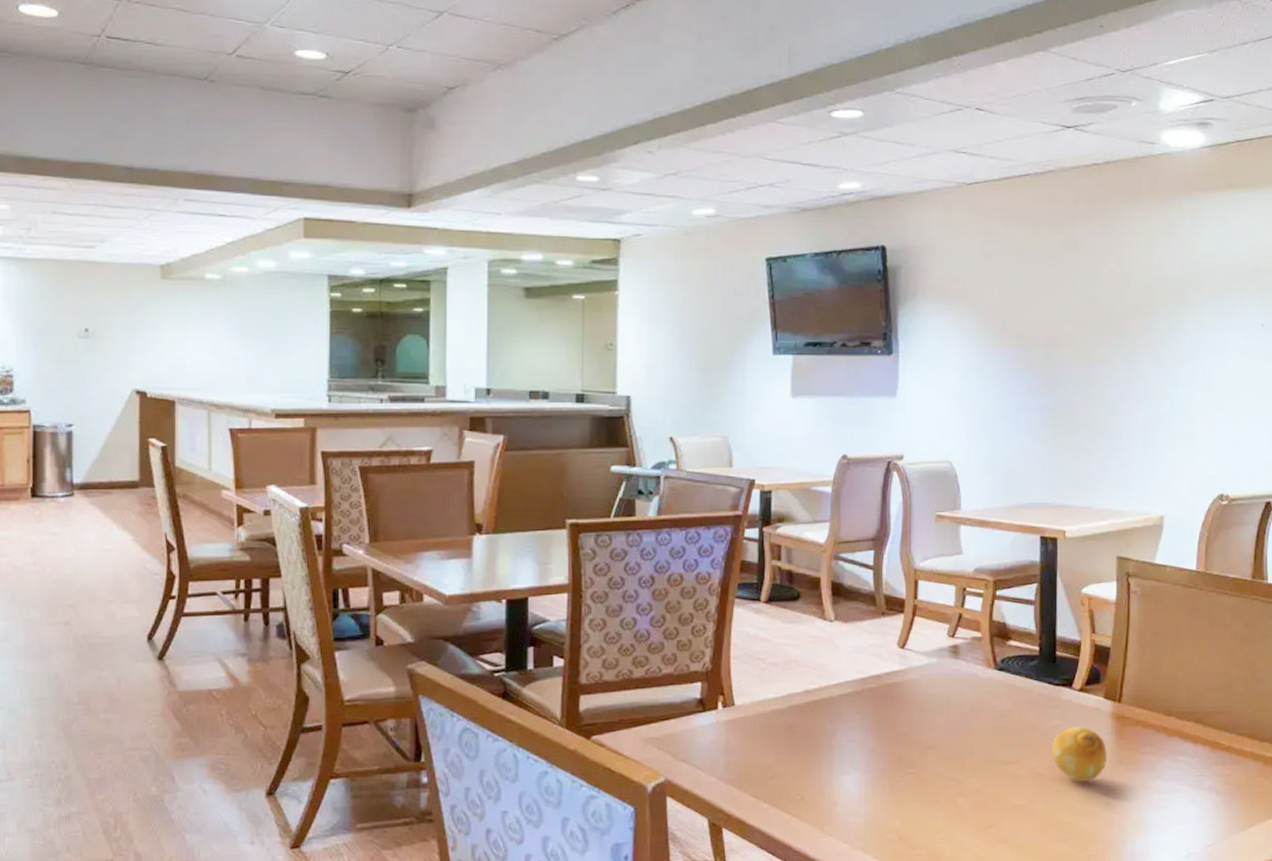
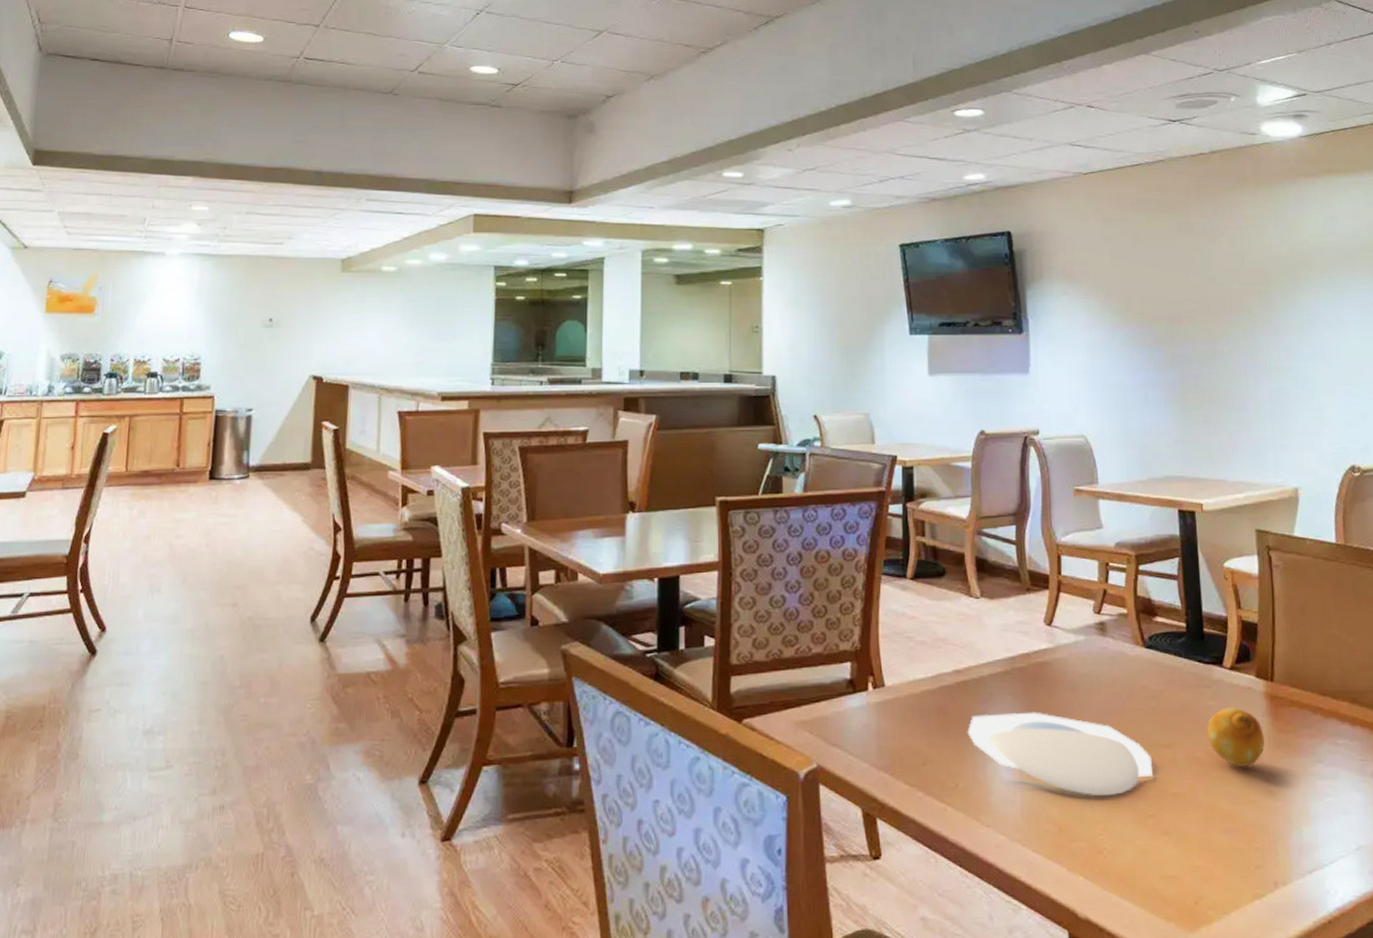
plate: none [815,730,995,807] -> present [967,712,1152,795]

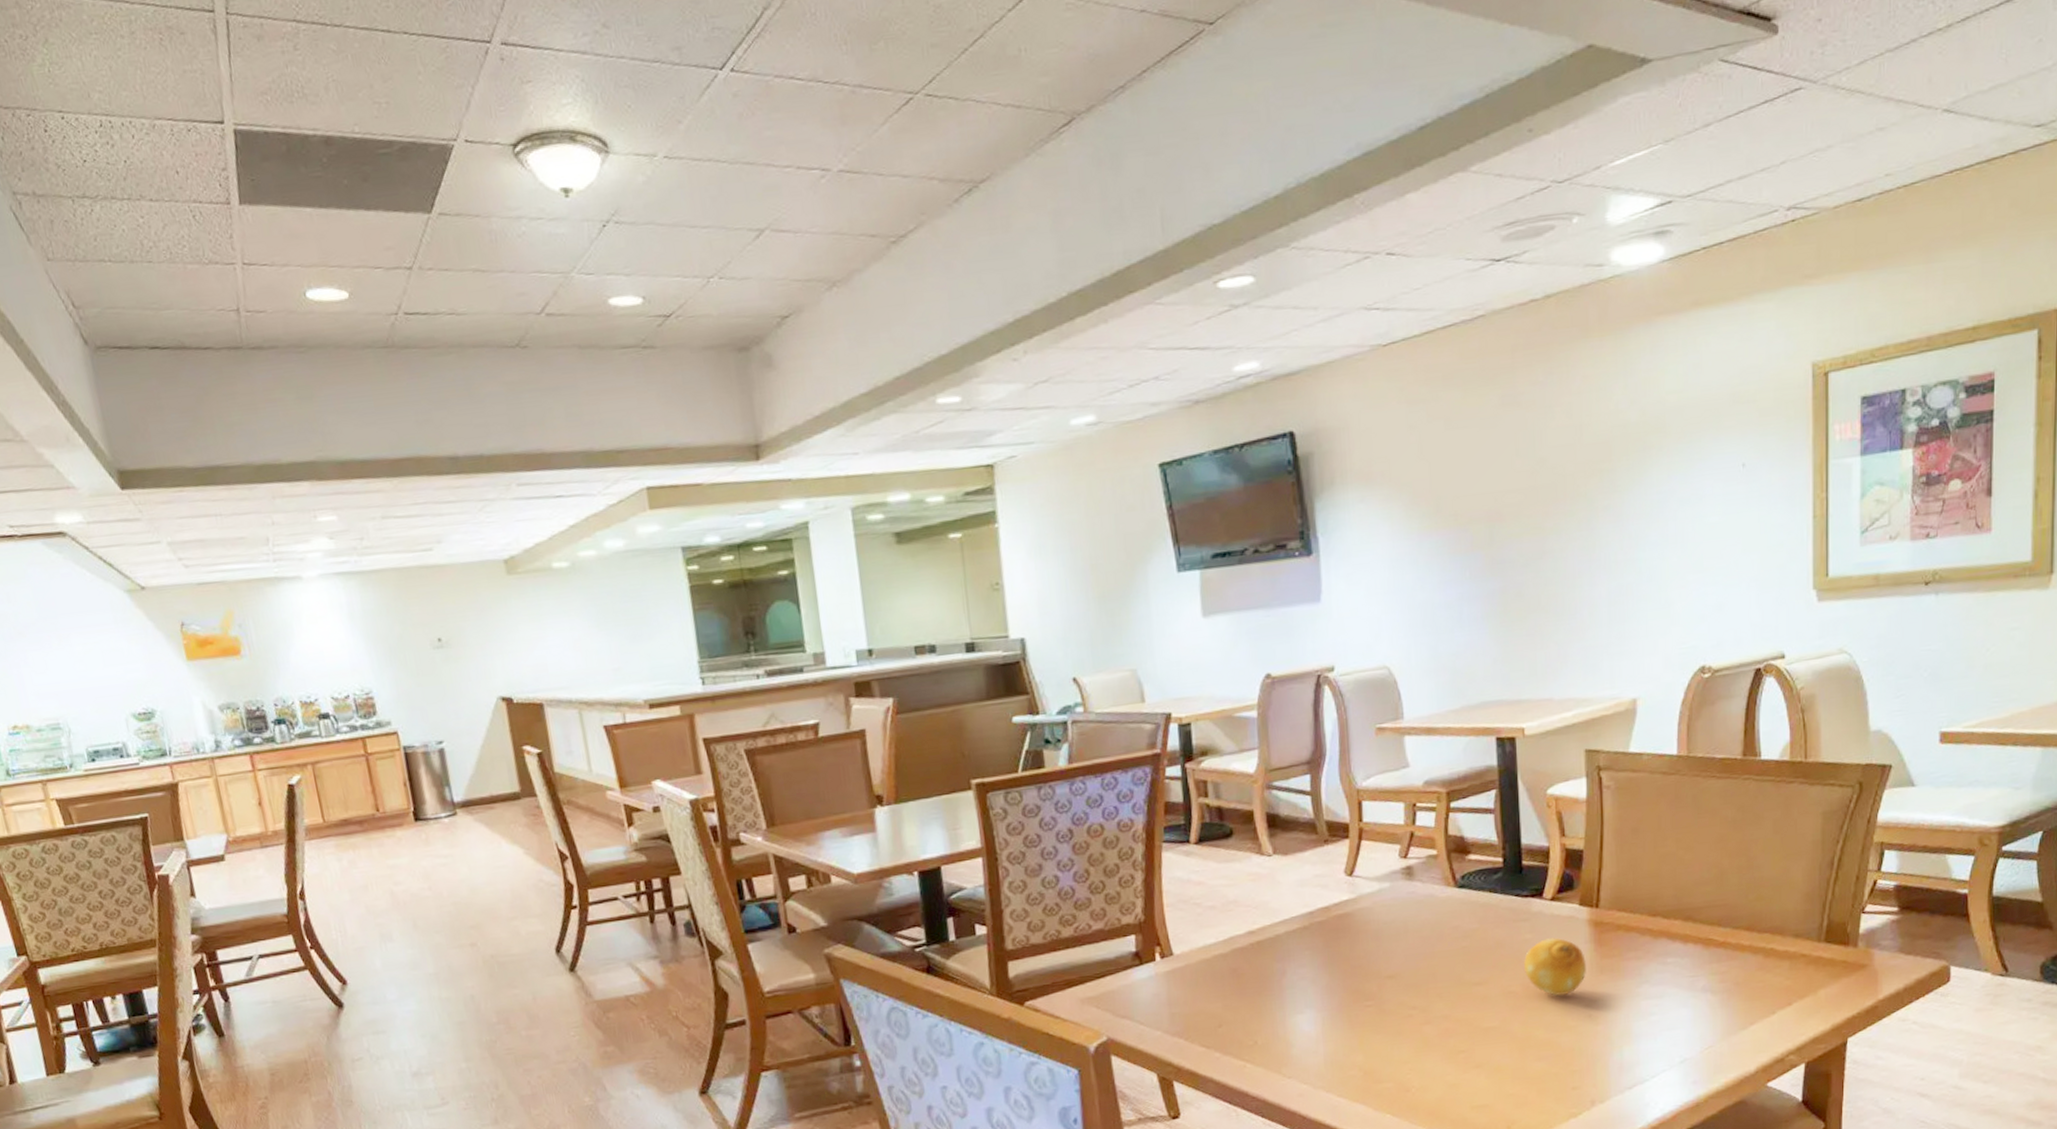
plate: present [967,712,1152,795] -> none [1264,964,1464,1039]

